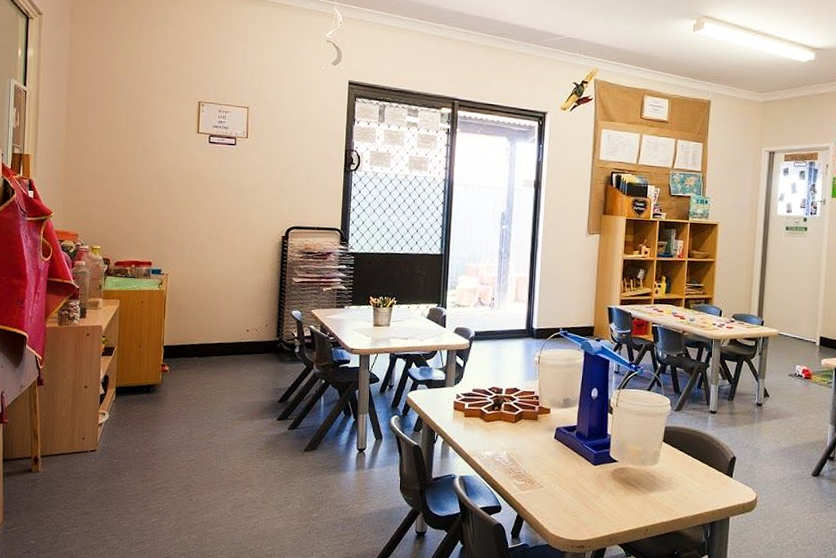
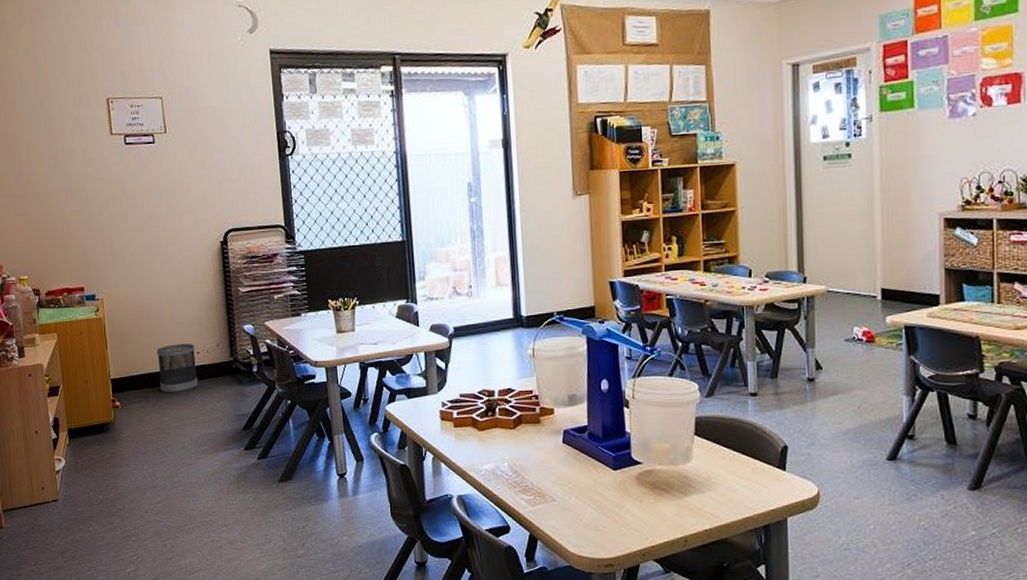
wastebasket: none [208,321,246,364] -> present [156,344,199,393]

